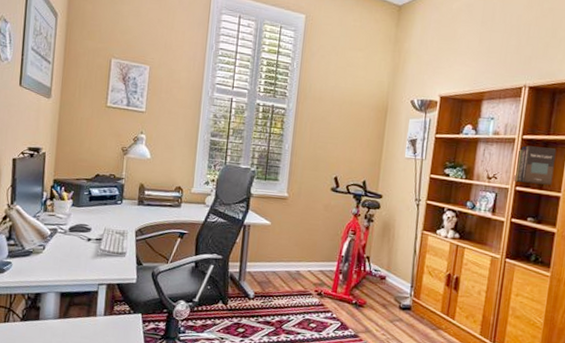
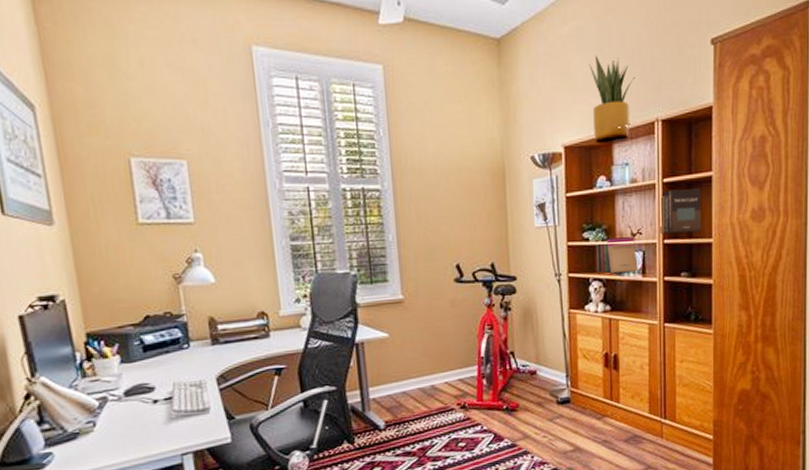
books: none [452,176,490,210] -> present [596,237,638,274]
planter: none [467,27,509,100] -> present [589,55,634,144]

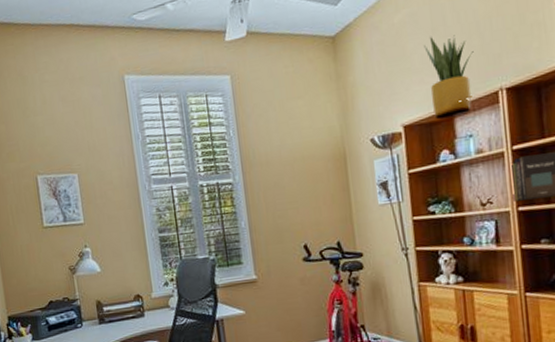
books: present [596,237,638,274] -> none [444,207,491,245]

